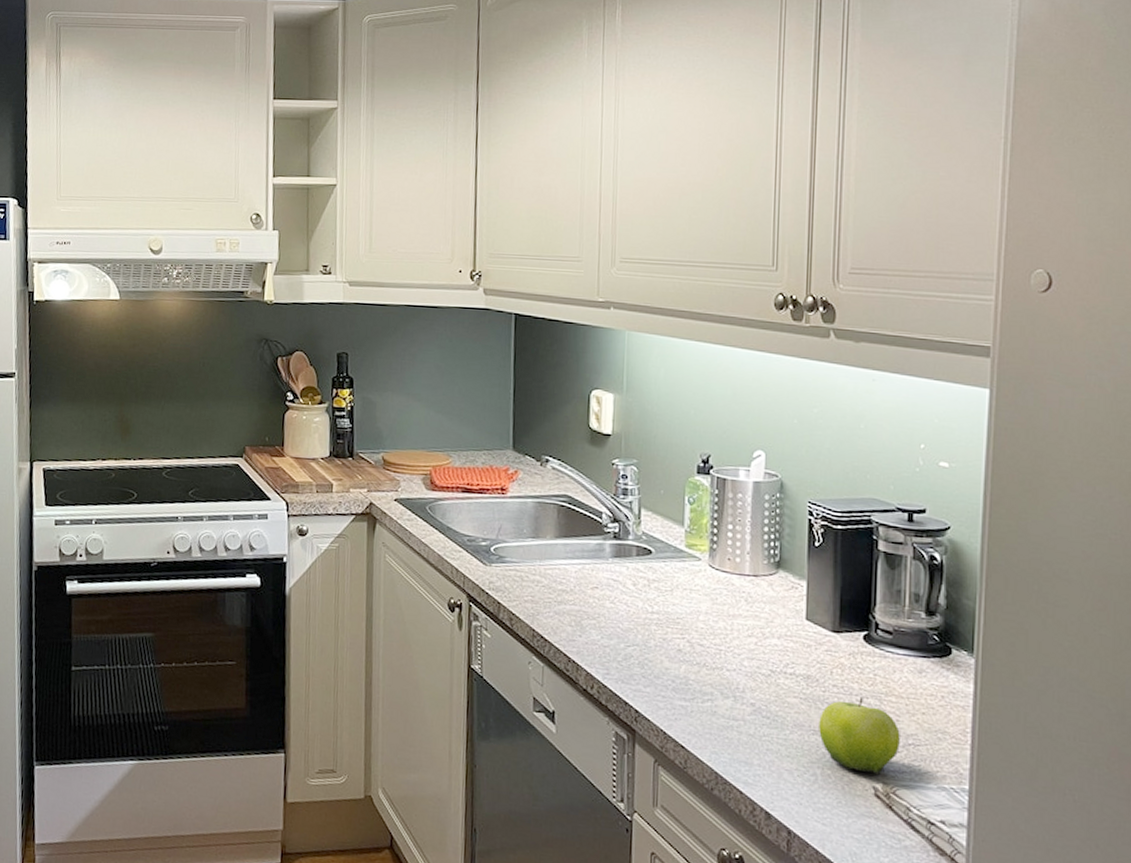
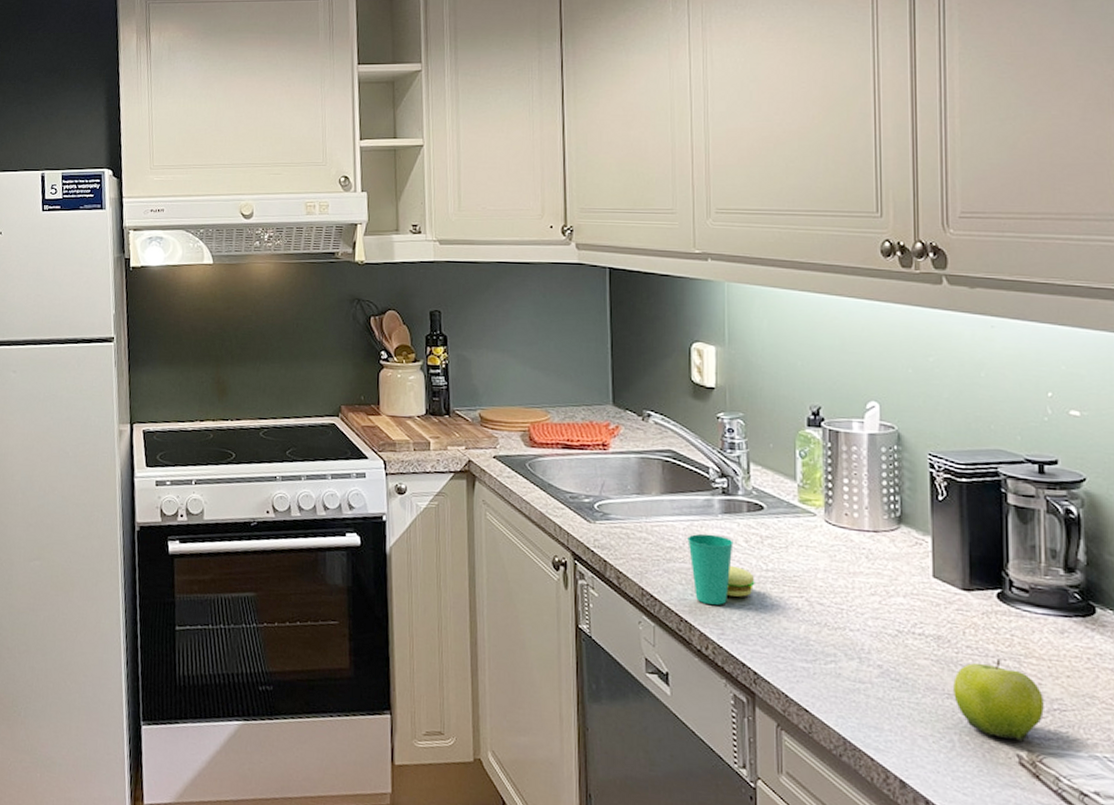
cup: none [578,576,641,646] -> present [687,533,755,605]

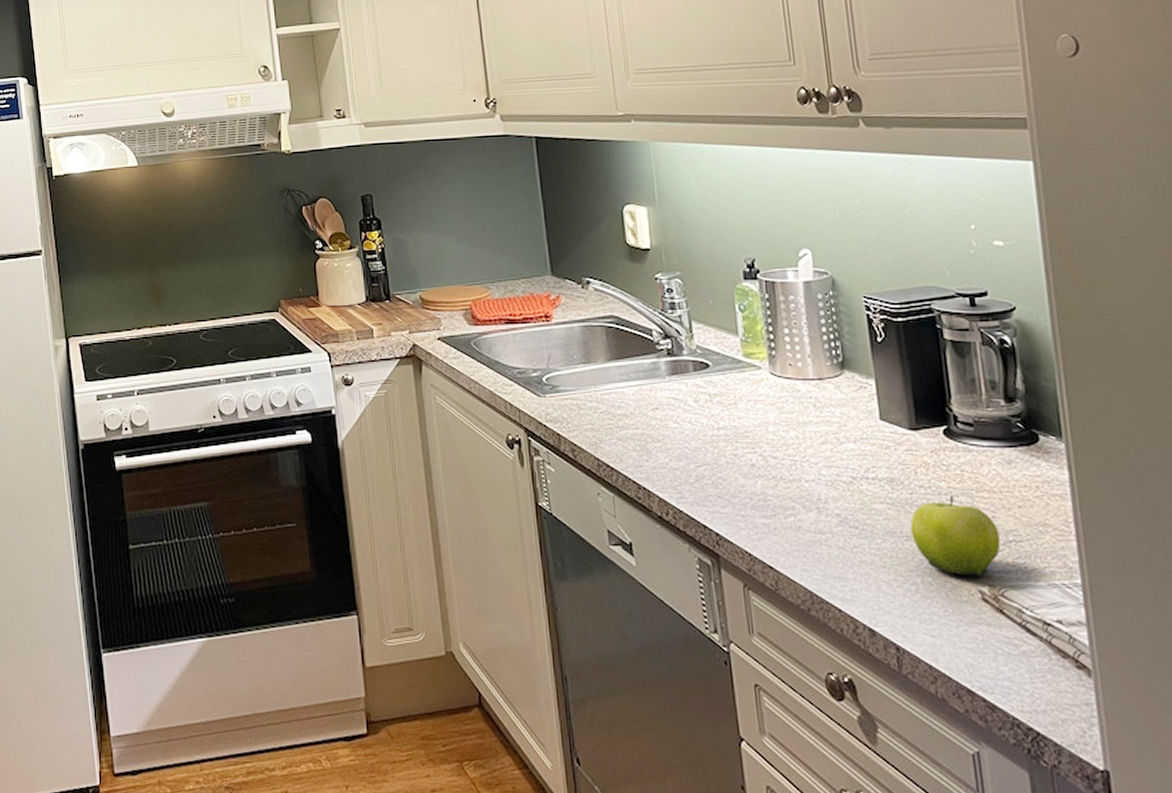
cup: present [687,533,755,605] -> none [638,397,709,468]

